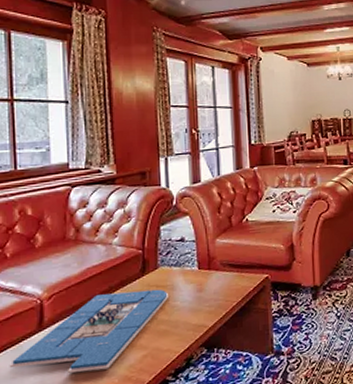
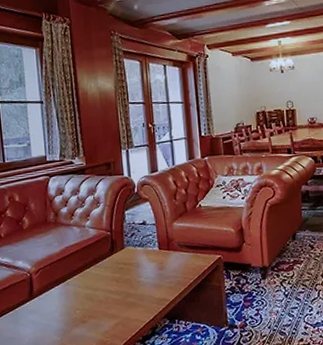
board game: present [9,289,168,373] -> none [8,266,134,336]

